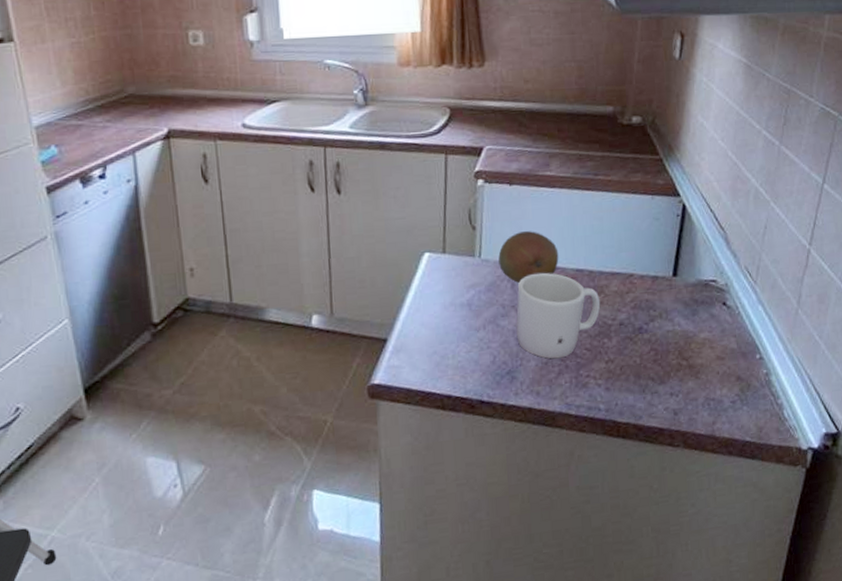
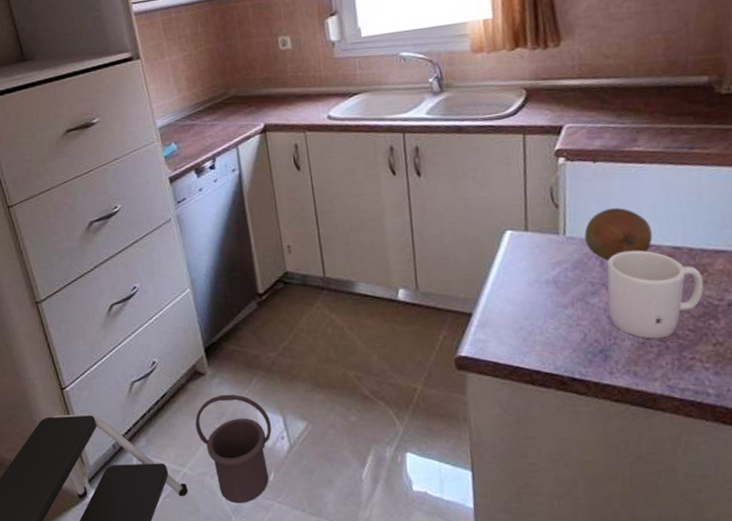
bucket: none [69,440,163,566] -> present [195,394,272,504]

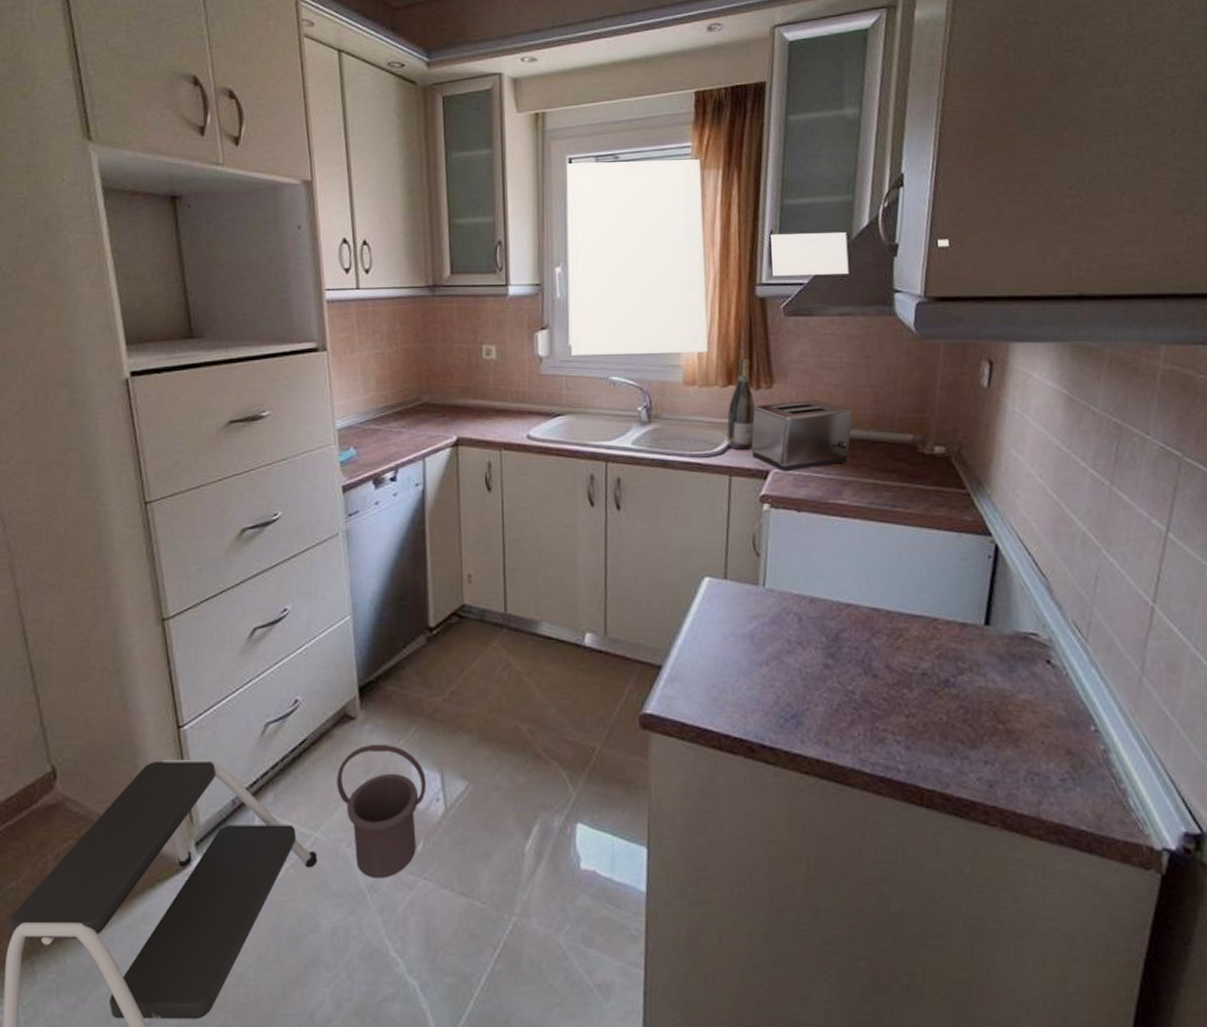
wine bottle: none [516,19,545,110] -> present [726,358,756,450]
toaster: none [542,52,644,125] -> present [751,400,853,471]
fruit: present [584,208,653,260] -> none [784,562,852,617]
mug: present [607,250,704,339] -> none [802,608,900,706]

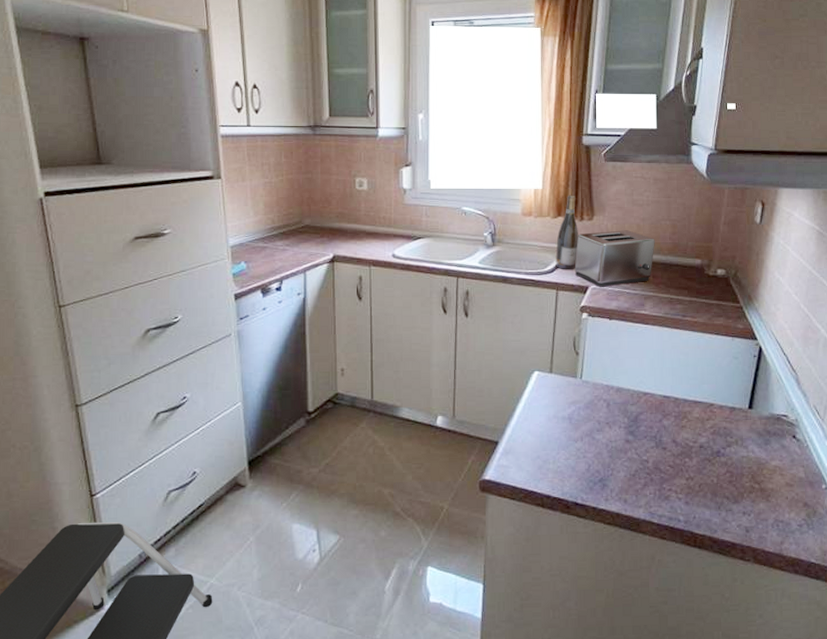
bucket: present [337,744,426,879] -> none [229,506,304,615]

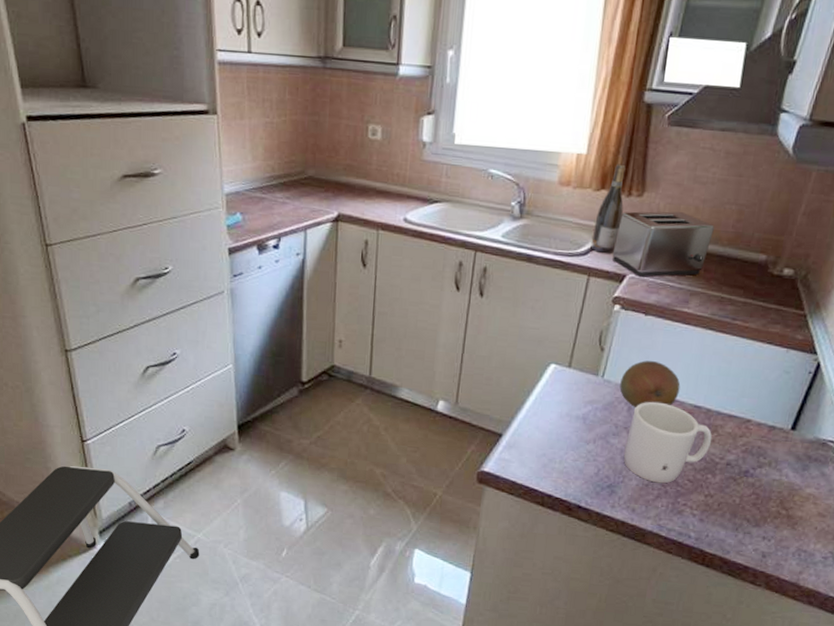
fruit: none [597,360,649,403] -> present [619,360,681,407]
mug: none [609,396,684,472] -> present [623,401,713,484]

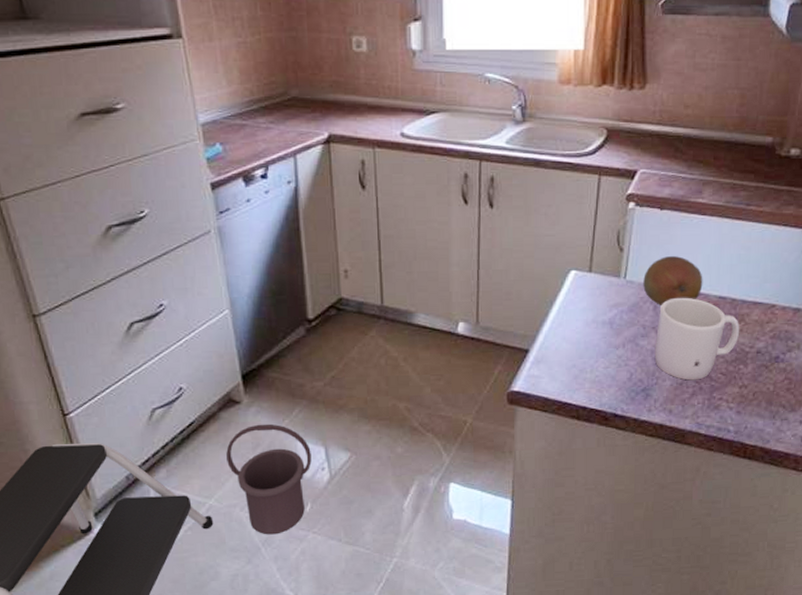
bucket: none [217,471,292,573] -> present [226,423,312,535]
wine bottle: present [590,163,626,253] -> none [598,57,628,150]
toaster: present [612,211,714,277] -> none [621,101,719,171]

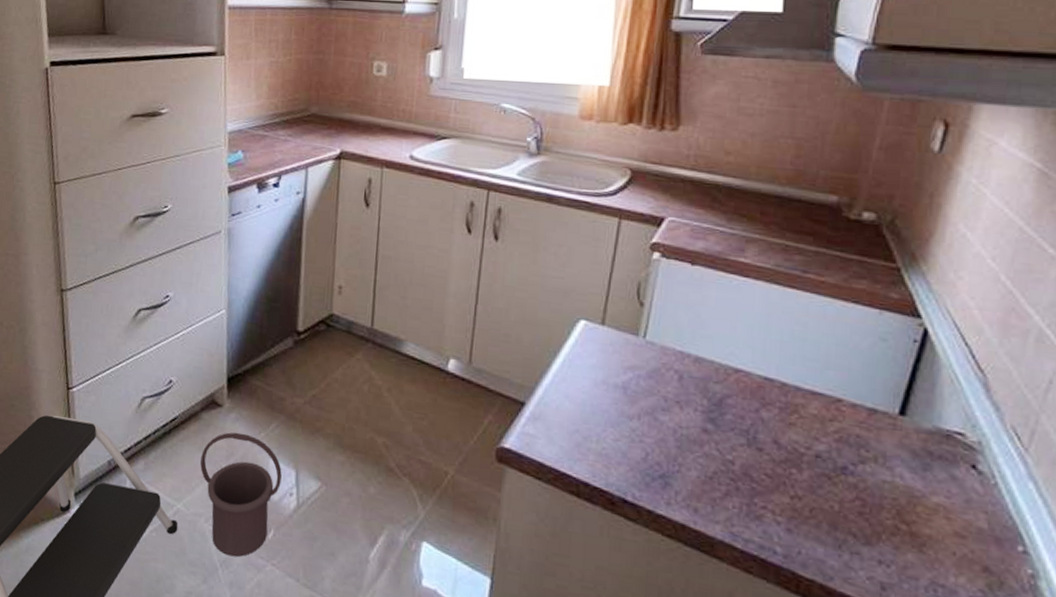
fruit: present [643,256,703,305] -> none [666,319,744,377]
mug: present [654,297,740,381] -> none [677,369,793,477]

